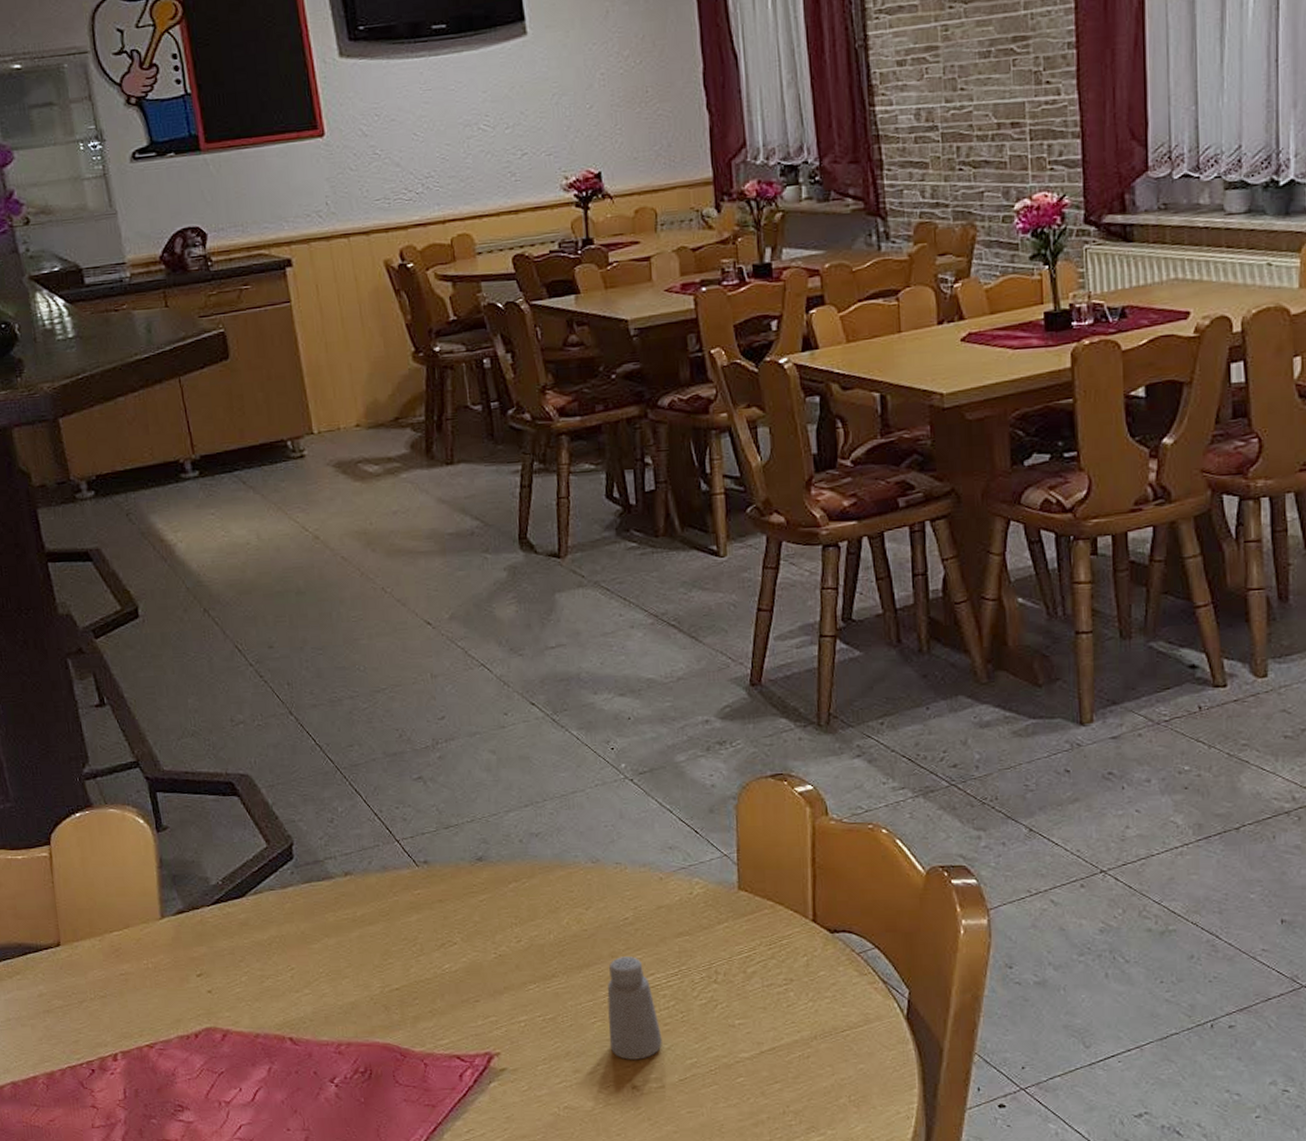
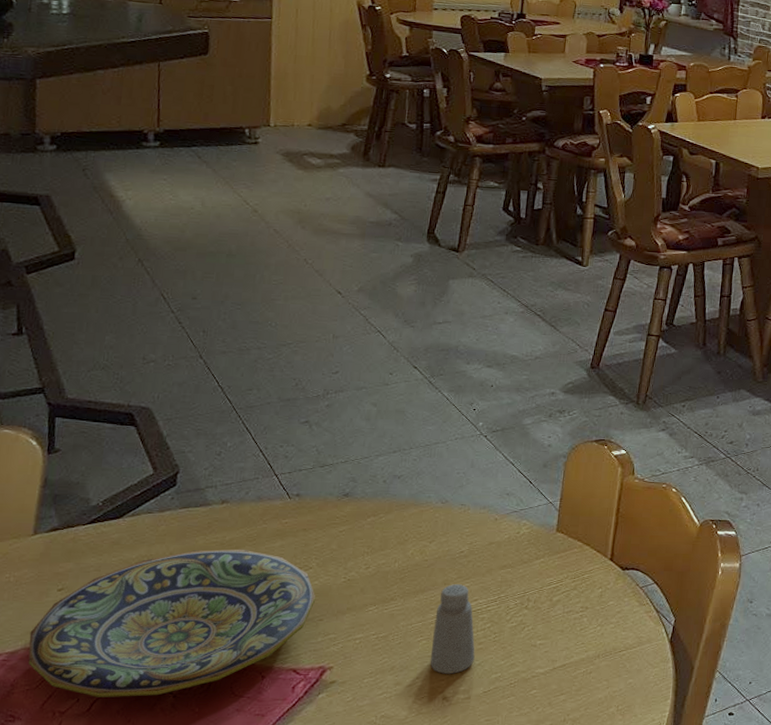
plate: none [179,925,468,1087] -> present [28,549,316,697]

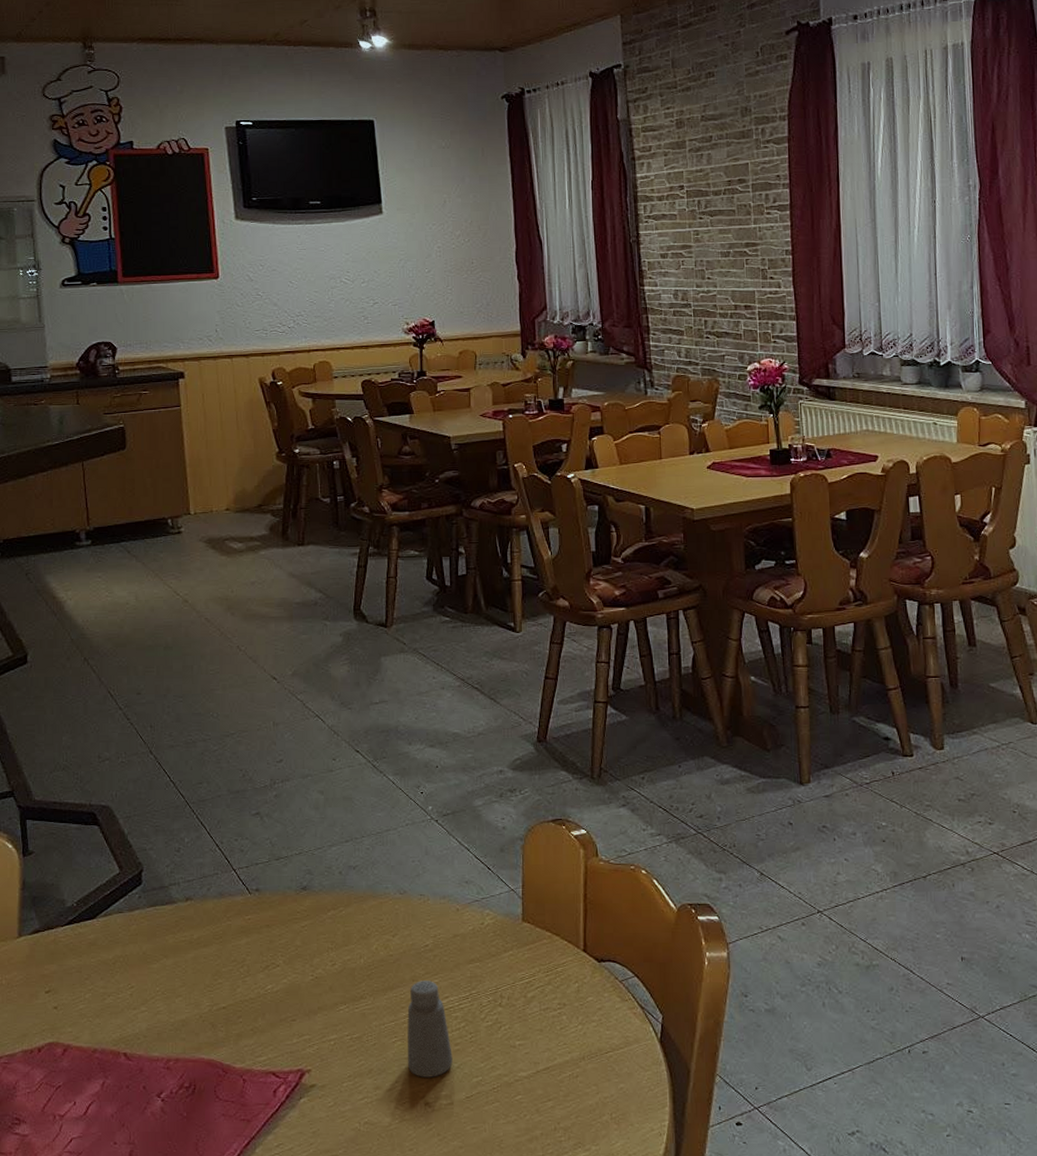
plate: present [28,549,316,697] -> none [25,947,287,1101]

